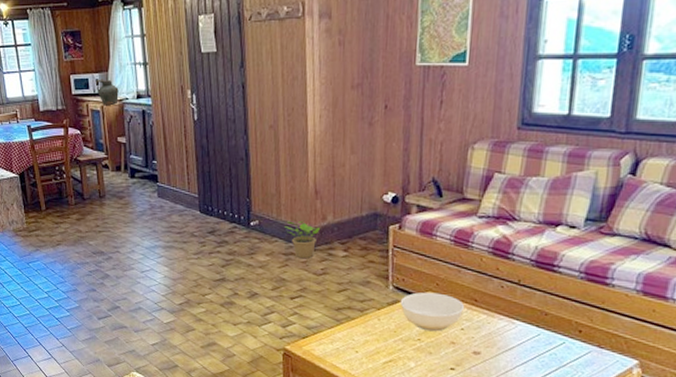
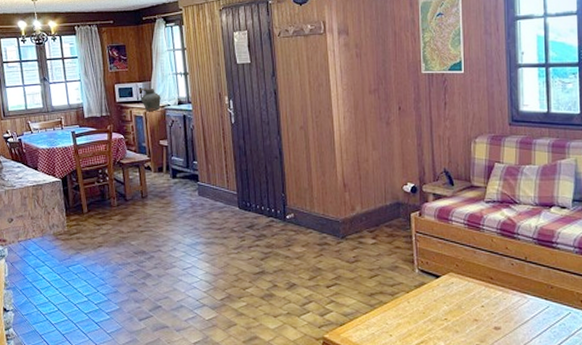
potted plant: present [284,220,320,259] -> none [318,212,350,248]
bowl: present [400,292,465,331] -> none [426,273,483,310]

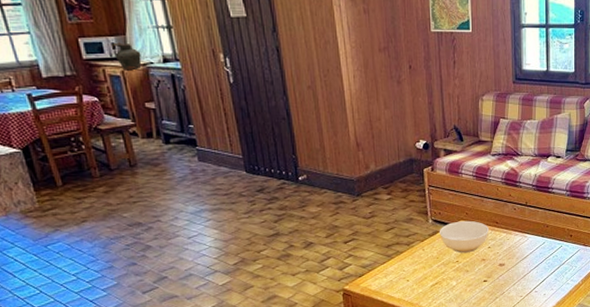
bowl: none [426,273,483,310] -> present [439,220,490,253]

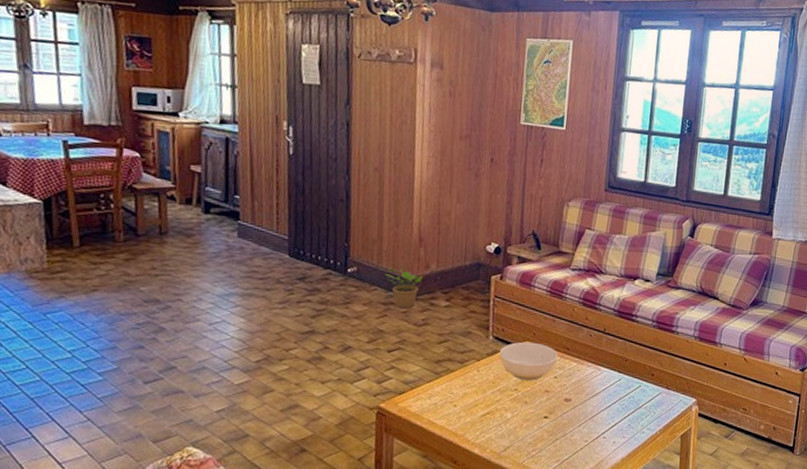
ceramic jug: present [112,42,142,71] -> none [167,96,197,128]
potted plant: none [332,171,364,206] -> present [385,268,423,309]

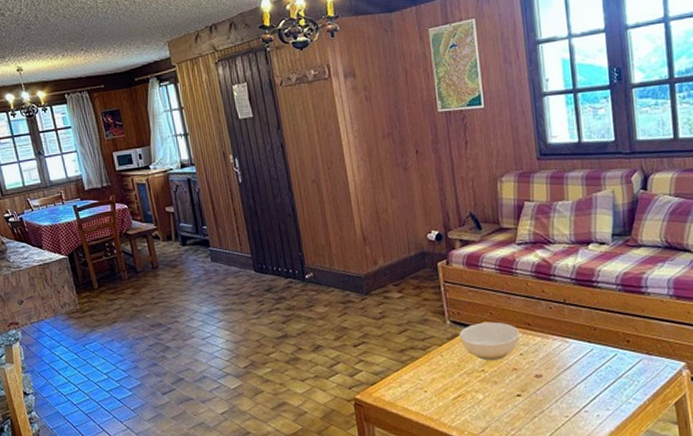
potted plant: present [385,268,423,309] -> none [339,267,373,305]

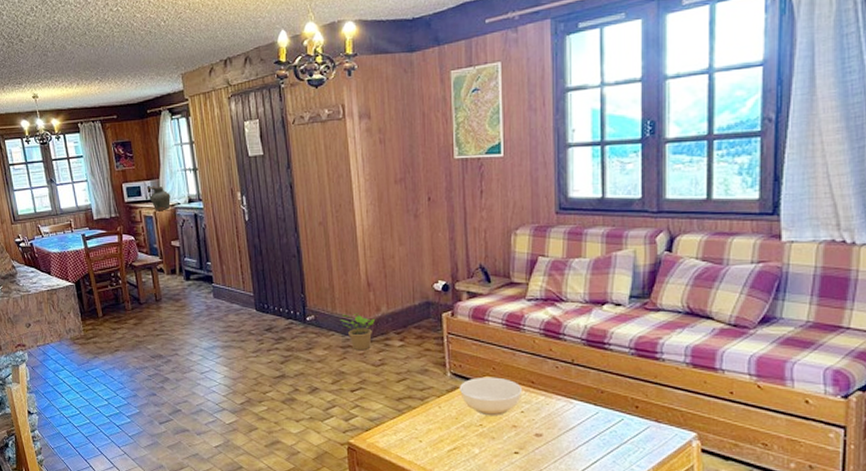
ceramic jug: none [139,153,163,179] -> present [148,186,171,212]
potted plant: none [339,267,373,305] -> present [340,313,375,351]

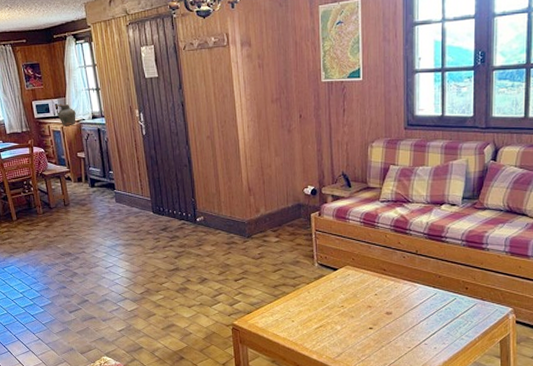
potted plant: present [340,313,375,351] -> none [225,214,255,246]
bowl: present [459,377,523,415] -> none [324,266,377,298]

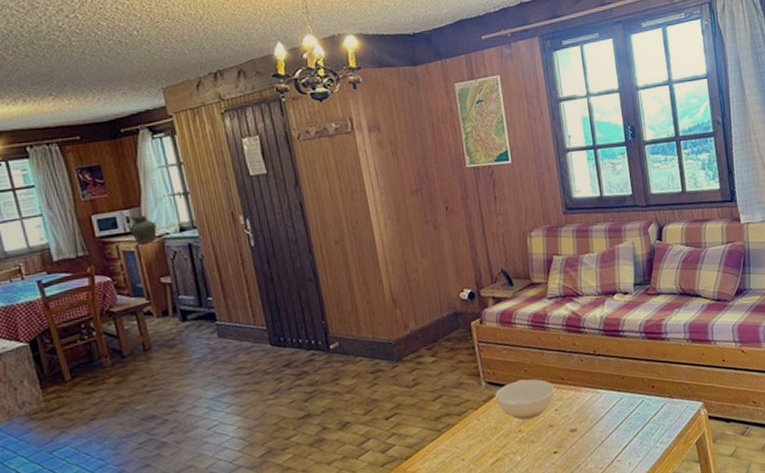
bowl: none [324,266,377,298] -> present [494,379,555,420]

